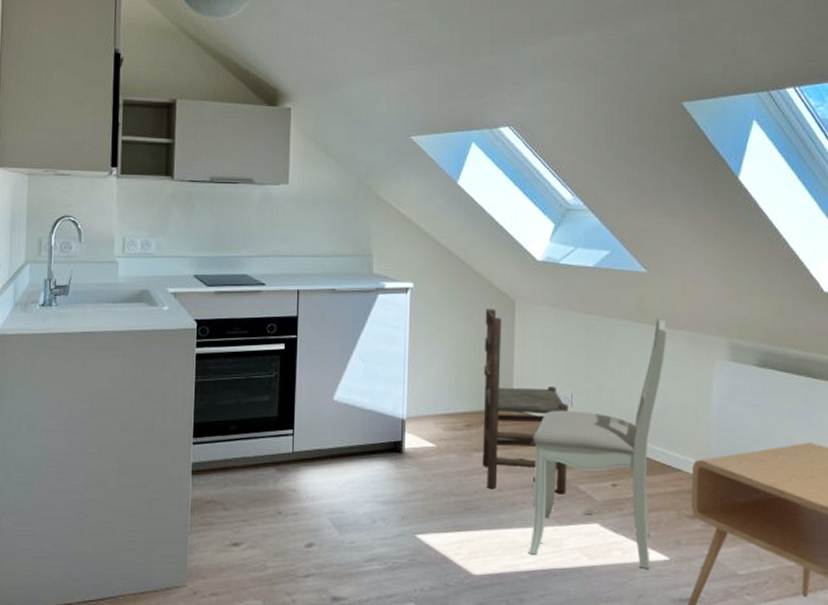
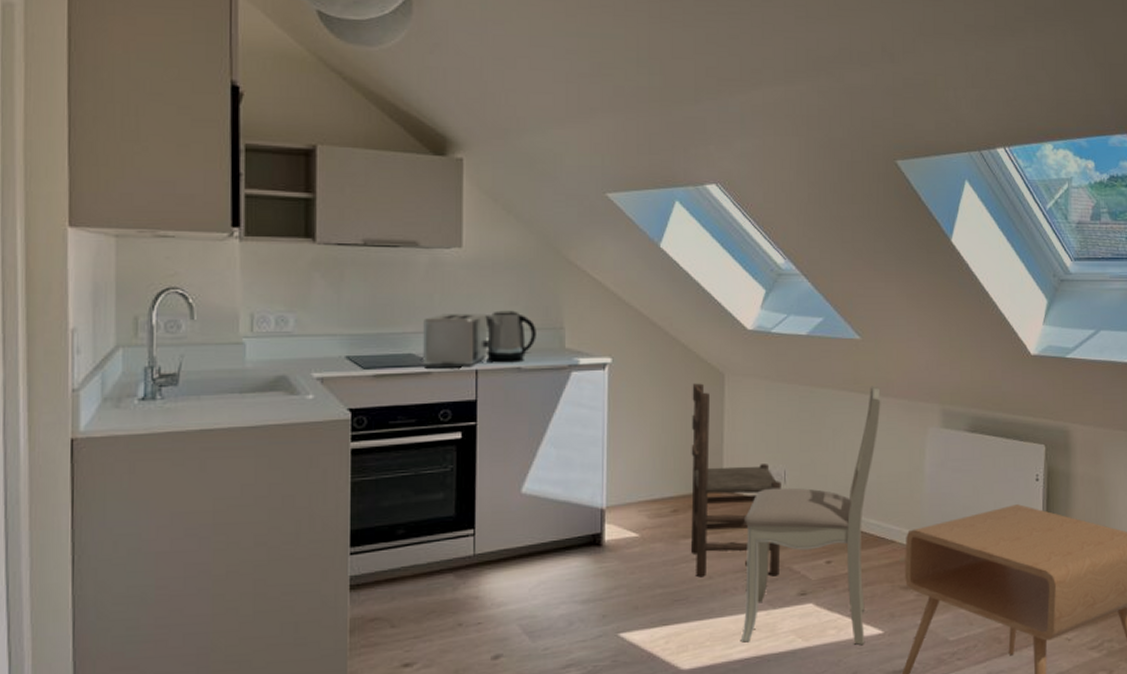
toaster: none [255,241,309,288] -> present [423,313,488,369]
kettle: none [306,239,349,286] -> present [485,310,536,364]

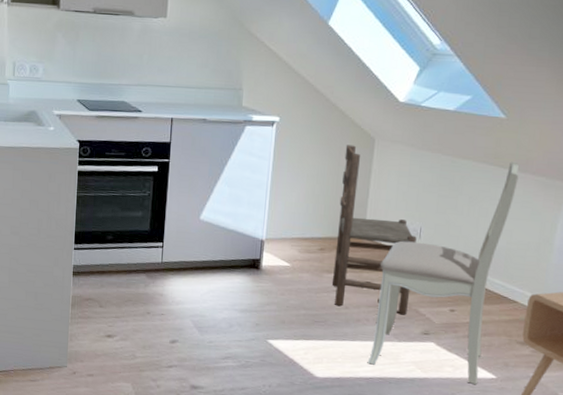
toaster: present [423,313,488,369] -> none [132,71,183,116]
kettle: present [485,310,536,364] -> none [180,71,221,116]

